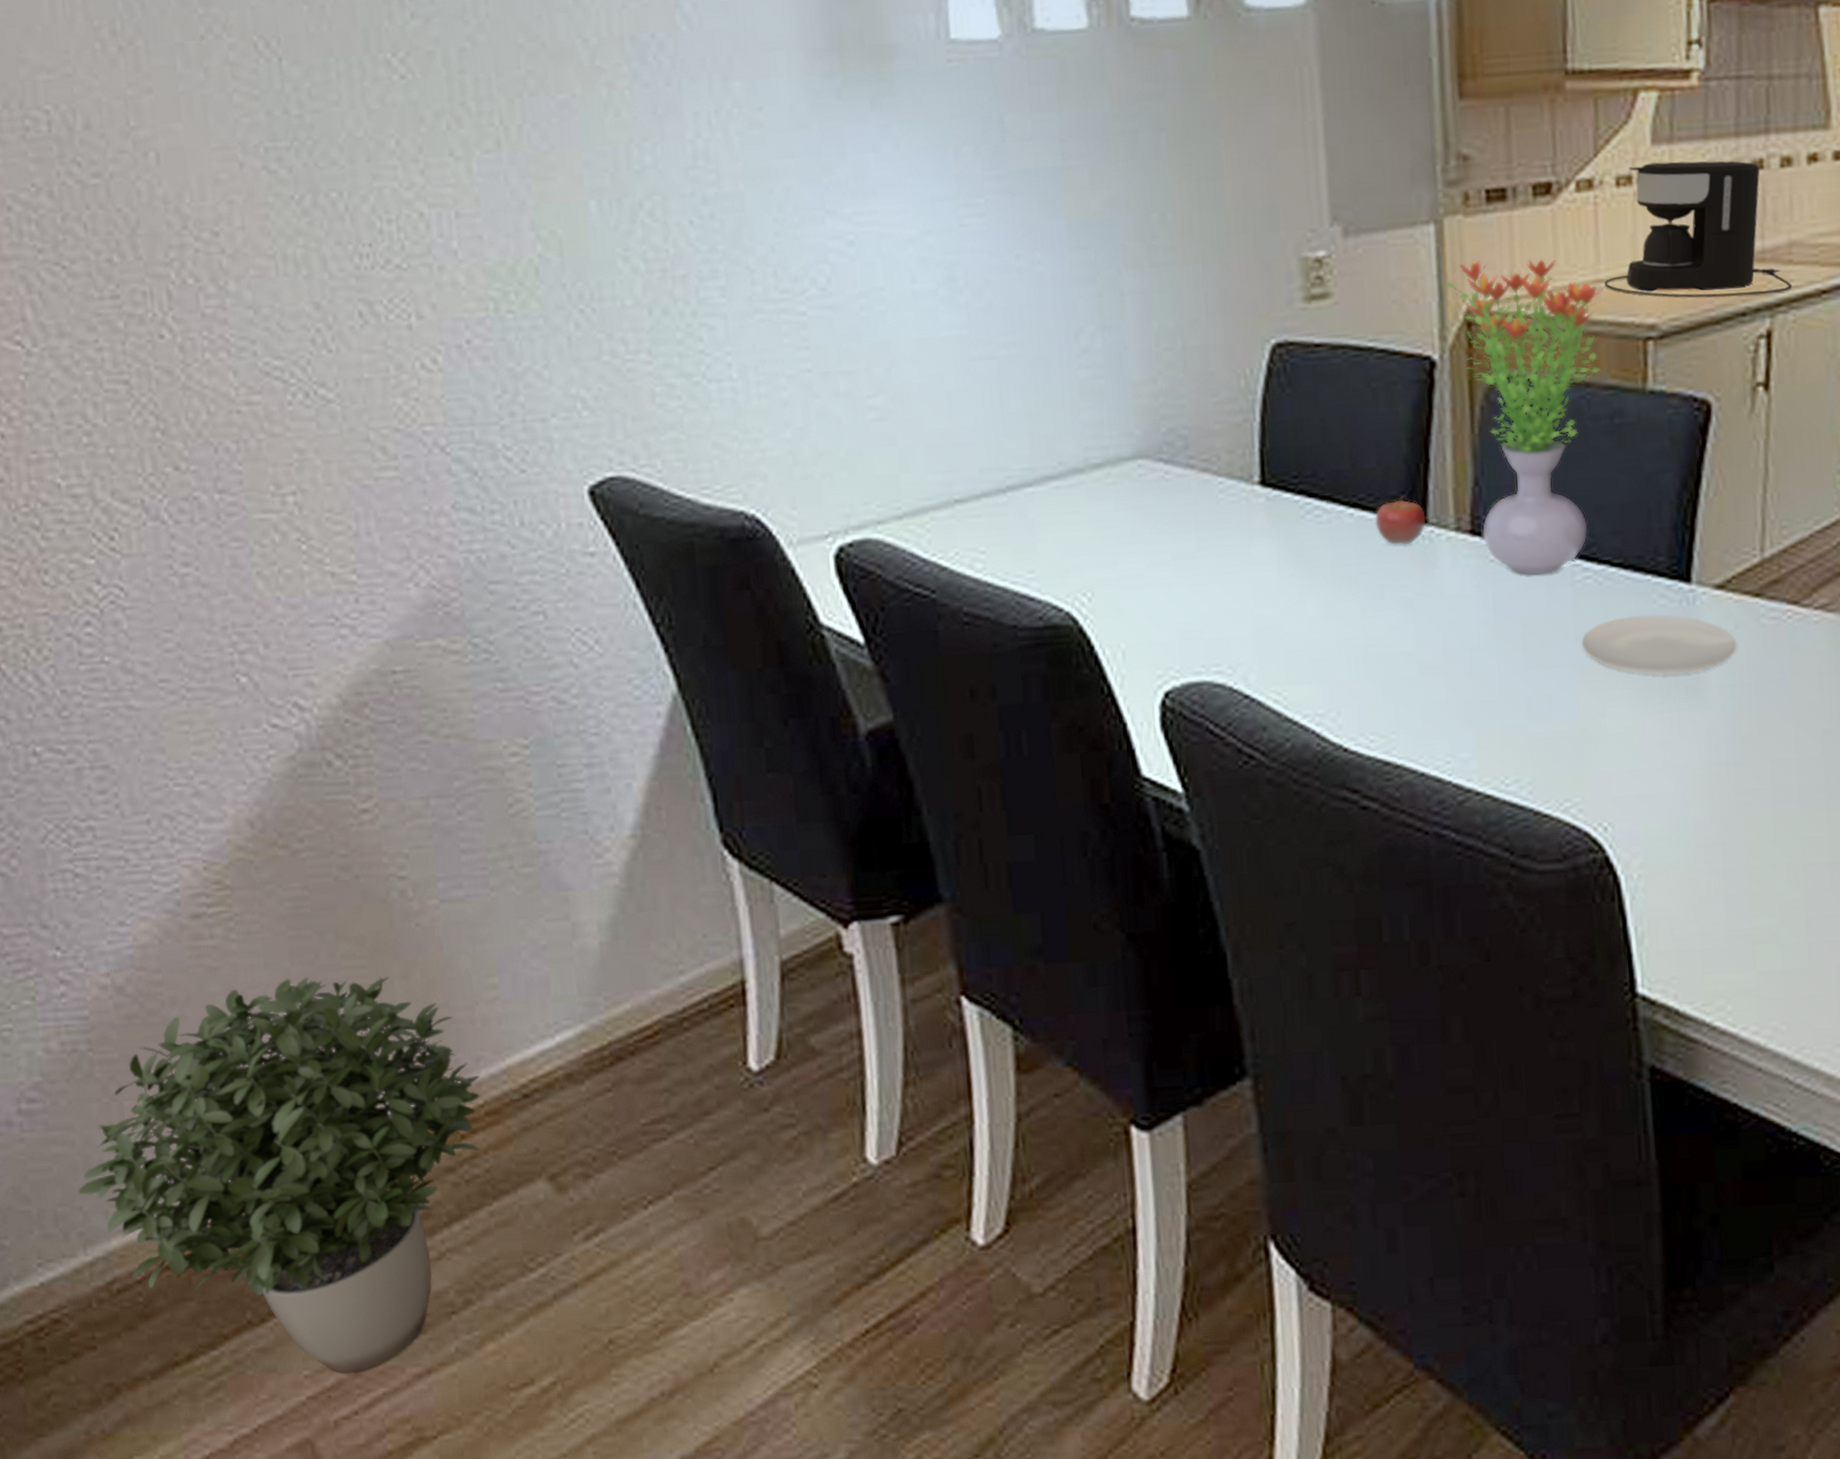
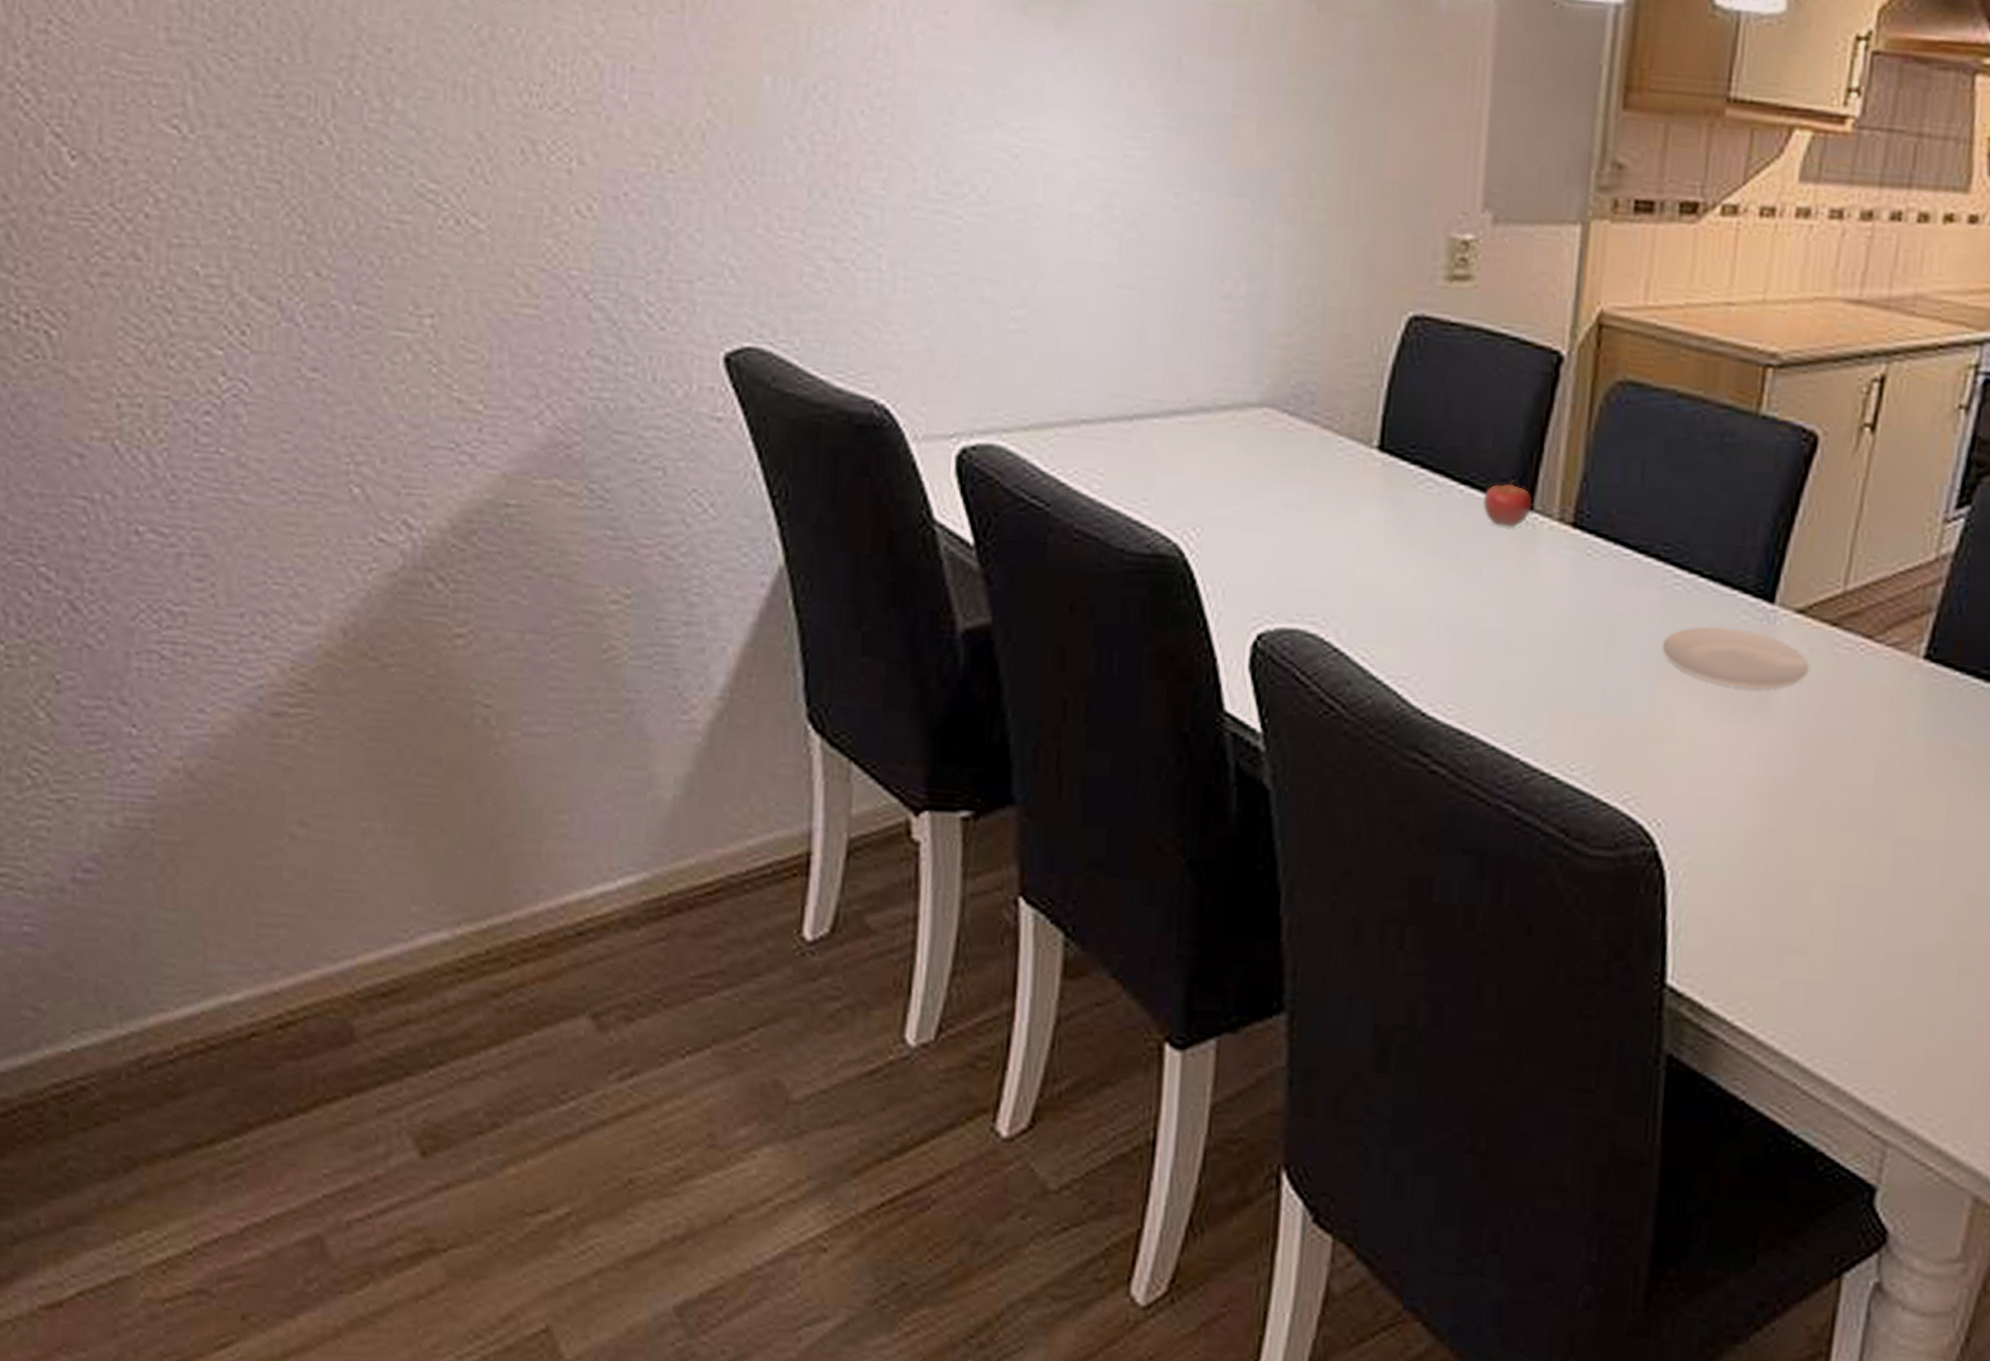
potted plant: present [77,976,481,1374] -> none [121,787,538,1178]
flower arrangement: present [1444,259,1604,575] -> none [1583,265,1733,575]
coffee maker: present [1604,161,1793,298] -> none [1734,198,1912,341]

